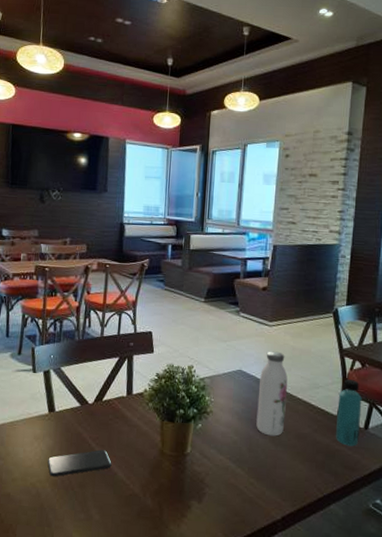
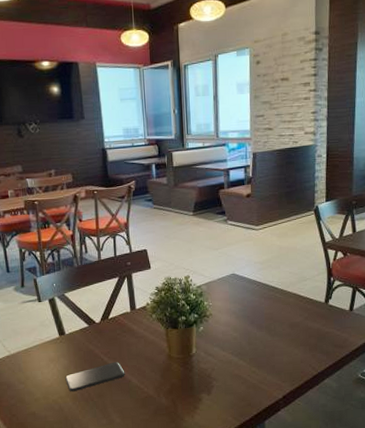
water bottle: present [256,351,288,436] -> none [252,252,279,329]
beverage bottle: present [335,379,362,447] -> none [324,269,346,328]

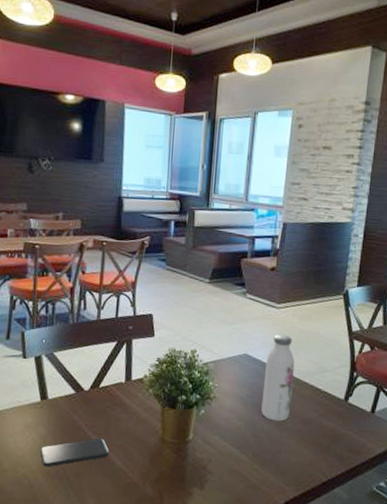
water bottle: none [252,252,279,329] -> present [261,334,295,422]

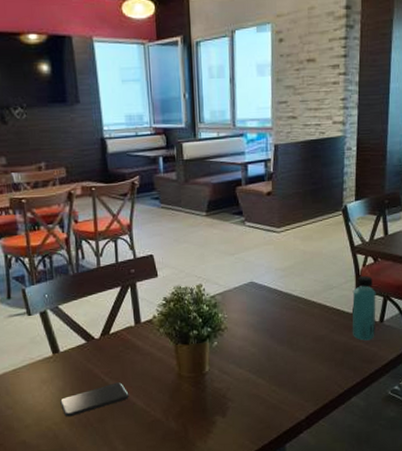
water bottle: present [261,334,295,422] -> none [272,258,302,343]
beverage bottle: none [341,363,370,430] -> present [352,276,376,341]

